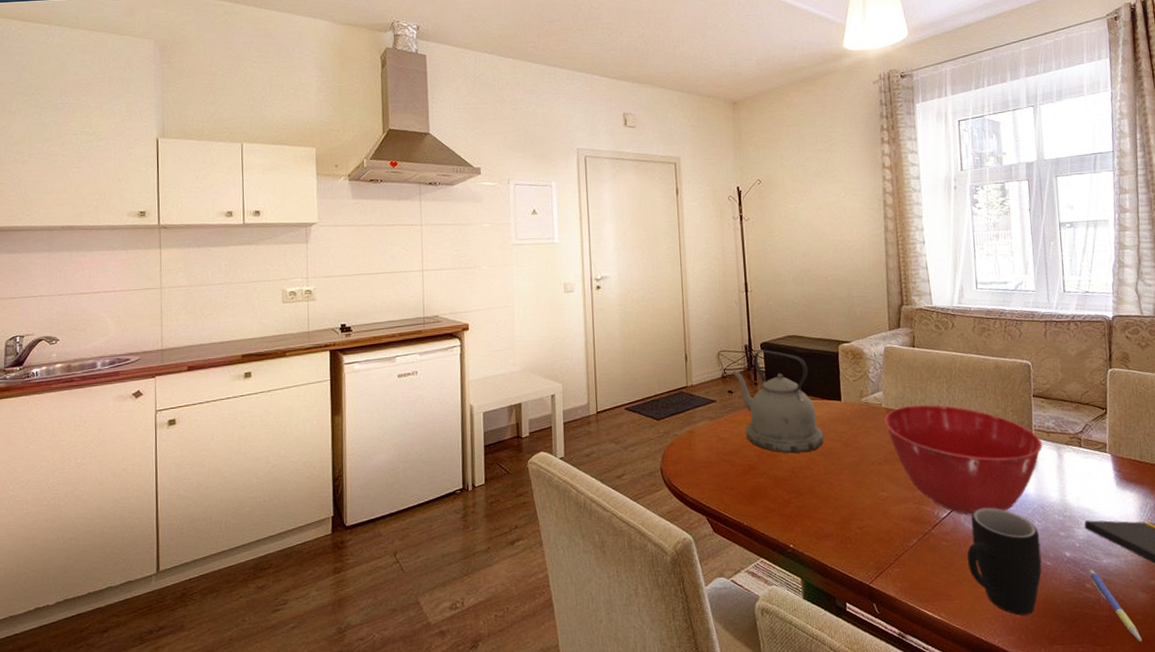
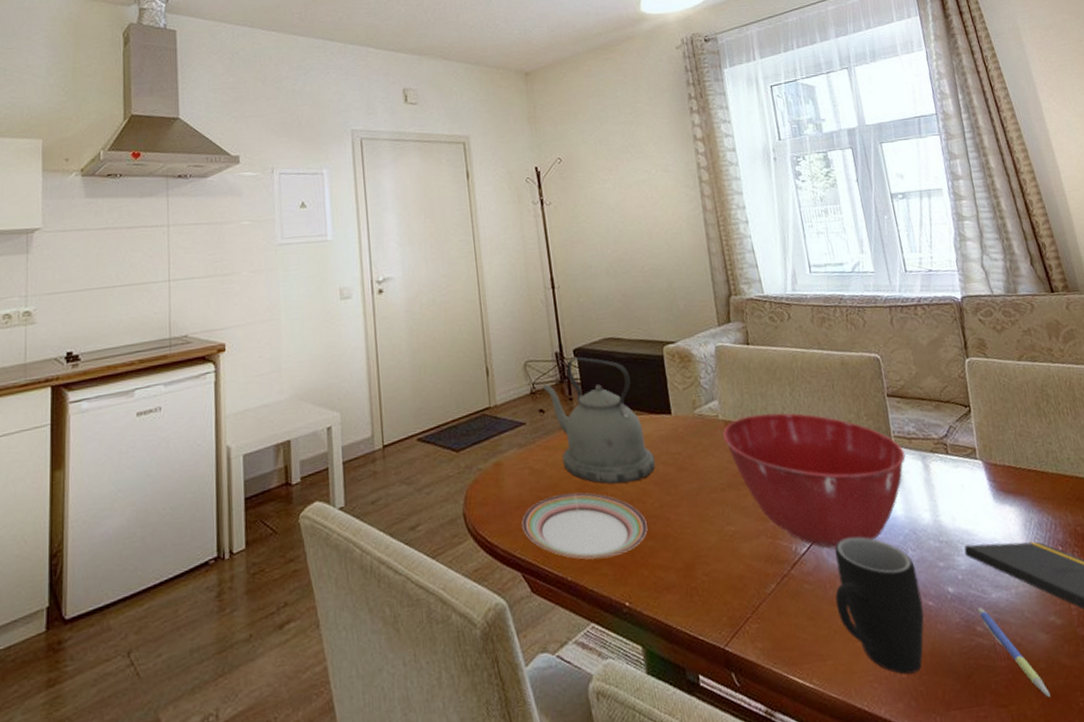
plate: none [708,458,813,510] -> present [522,492,648,560]

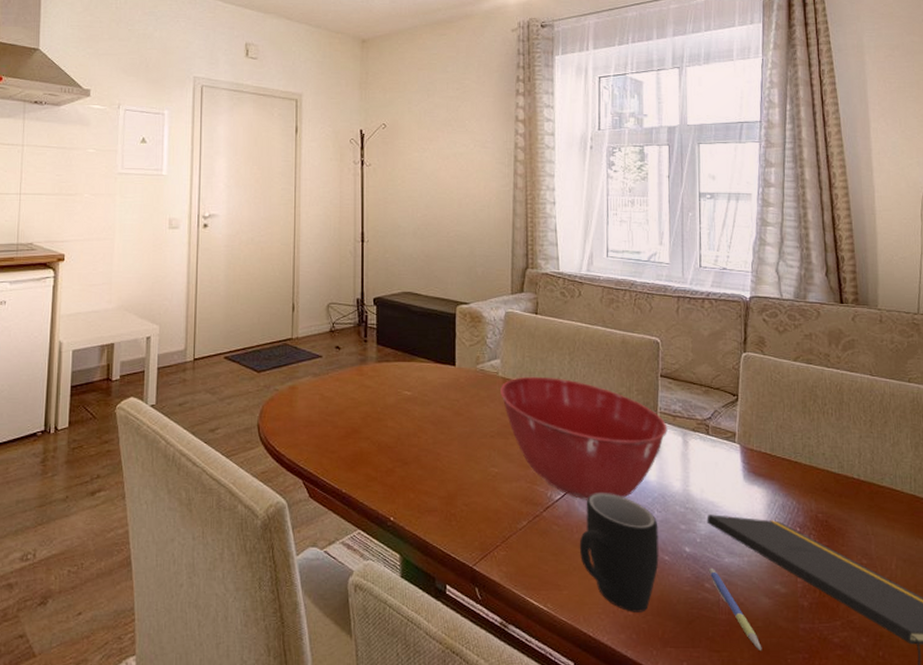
plate: present [522,492,648,560] -> none [308,421,419,478]
kettle: present [542,357,655,484] -> none [341,305,434,419]

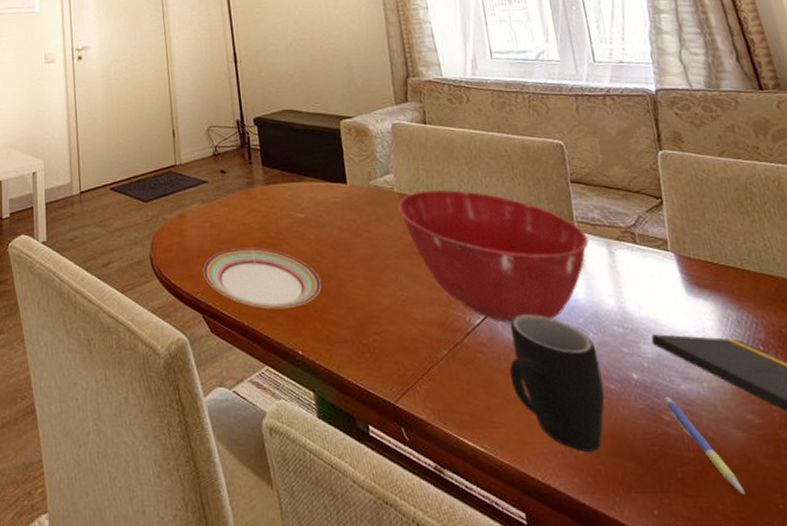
plate: none [308,421,419,478] -> present [203,247,321,308]

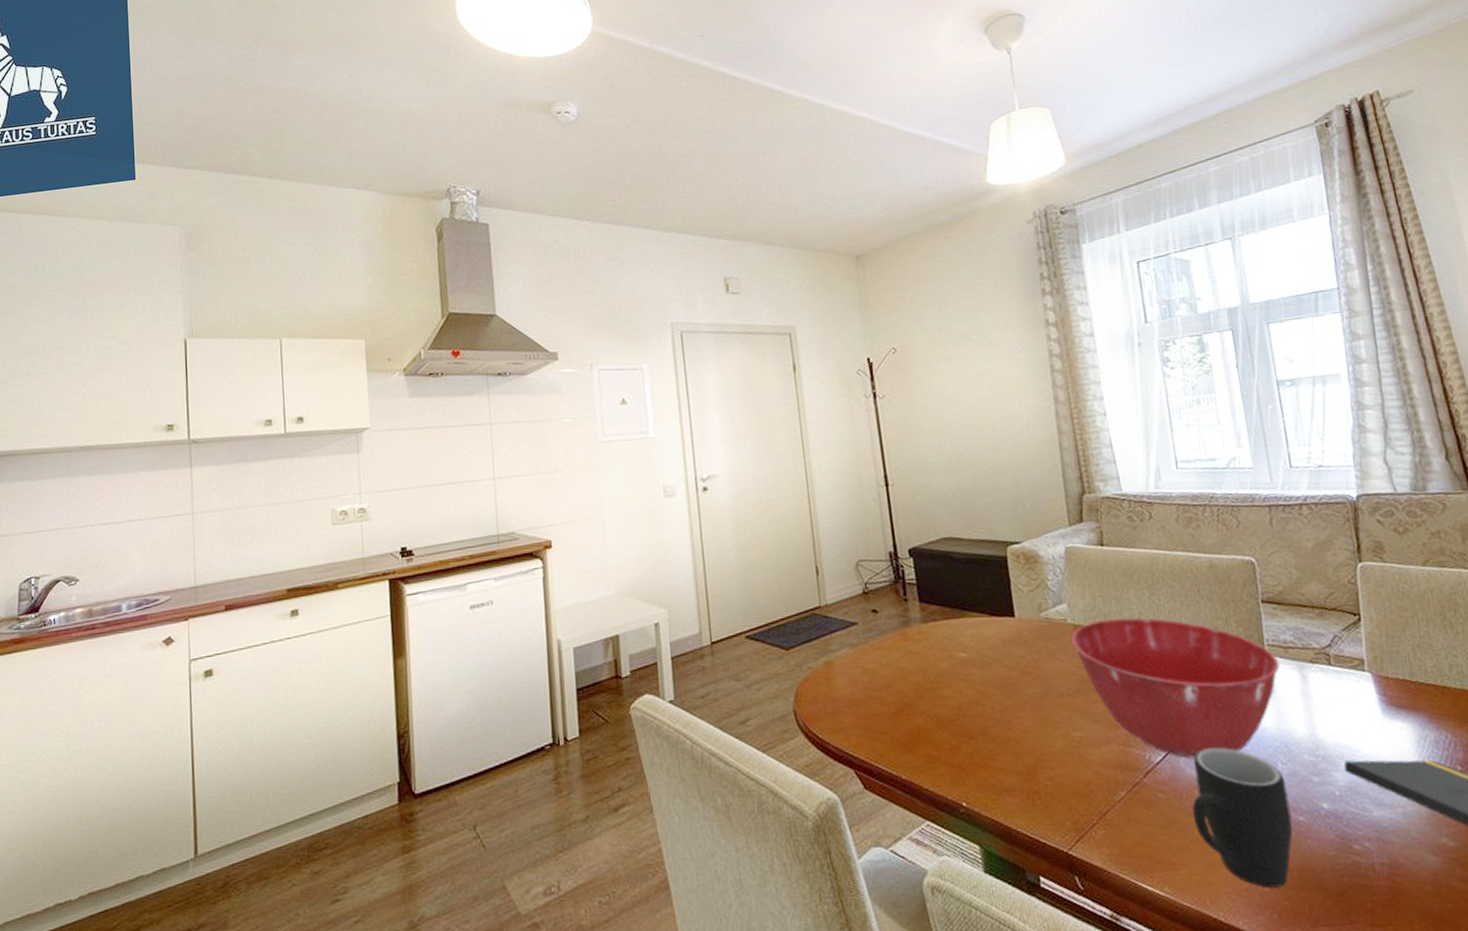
plate: present [203,247,321,308] -> none [854,693,987,759]
pen: present [664,396,746,494] -> none [1355,824,1437,920]

